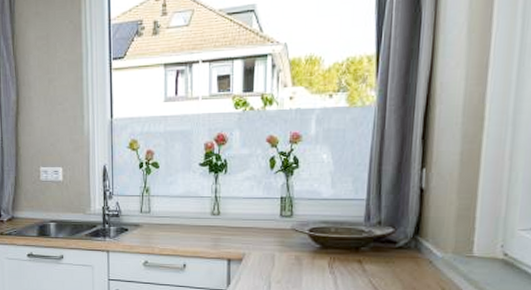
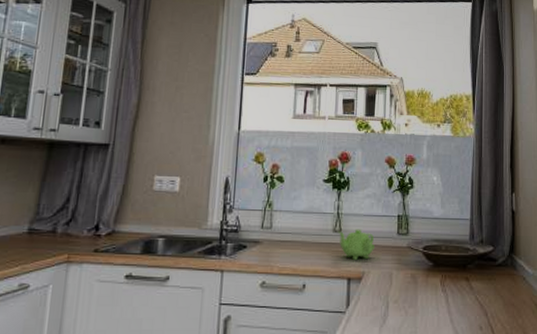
teapot: none [216,212,255,242] -> present [338,229,375,260]

